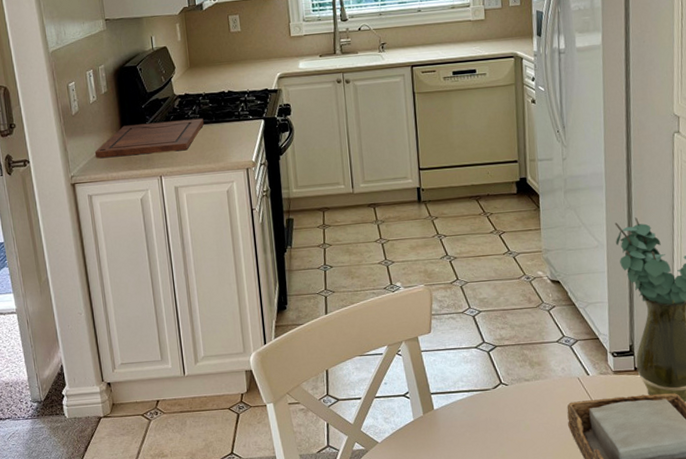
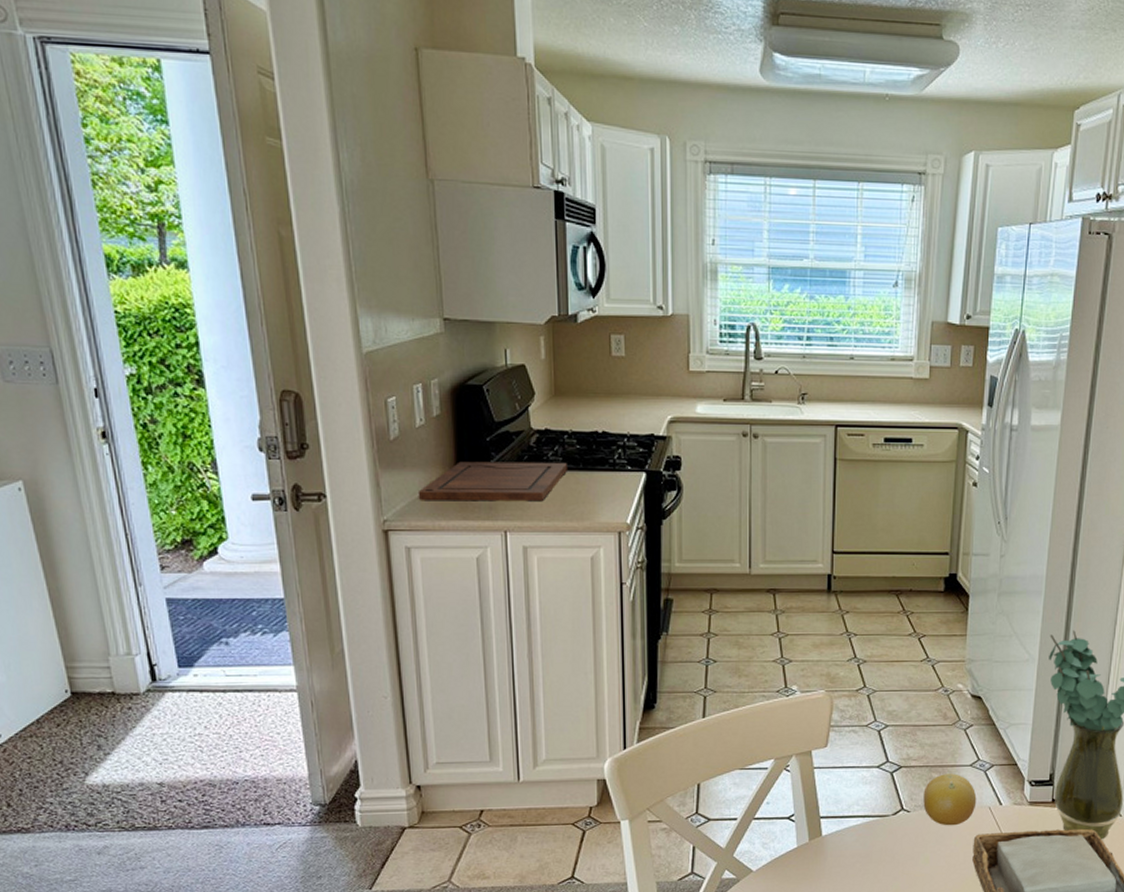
fruit: none [518,349,566,396] -> present [923,774,977,826]

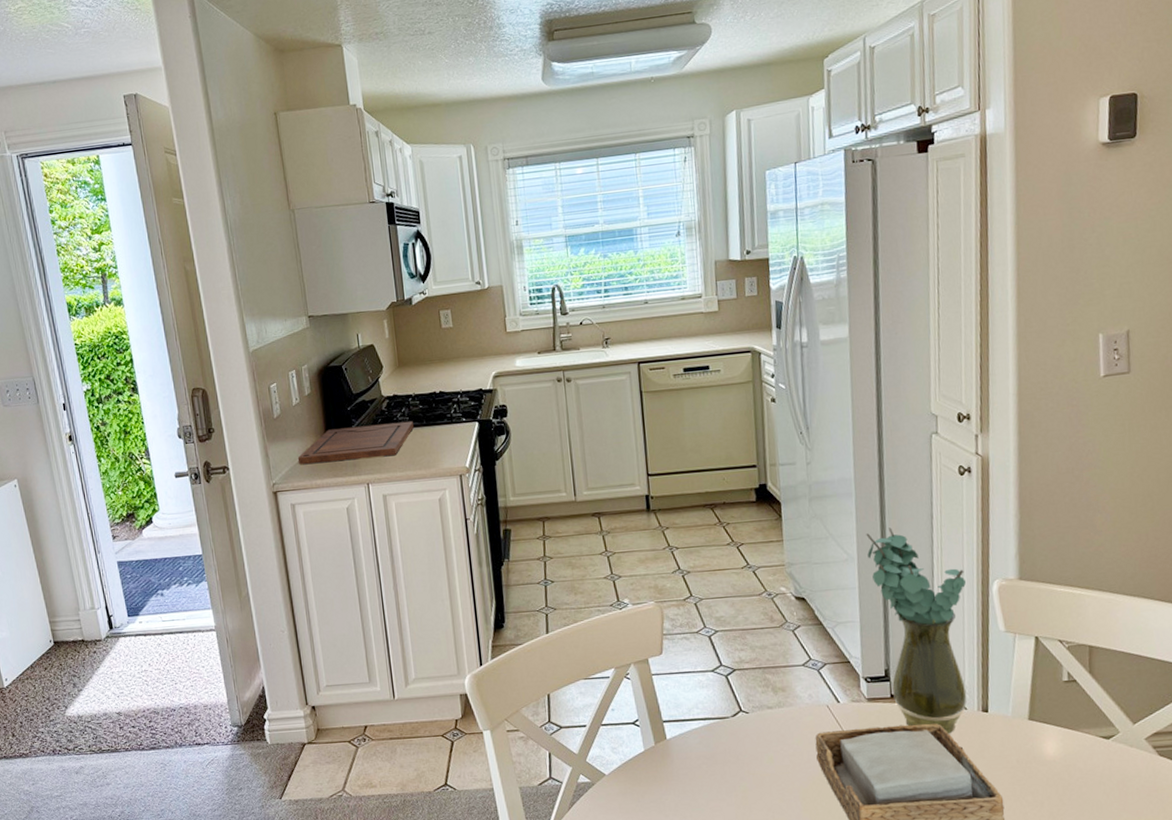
fruit: present [923,774,977,826] -> none [759,674,814,726]

